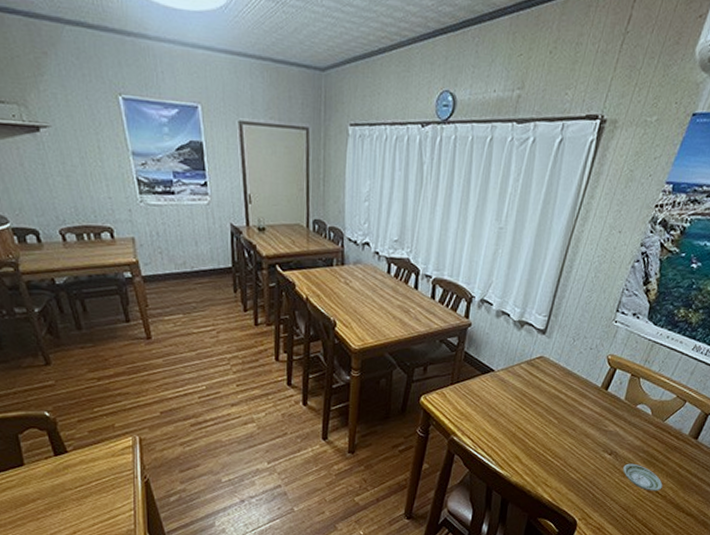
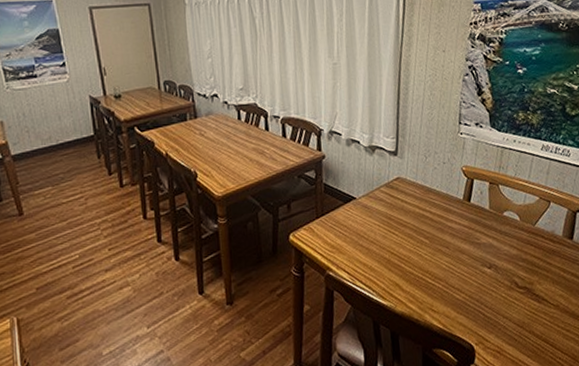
saucer: present [623,463,663,491] -> none [506,274,552,302]

